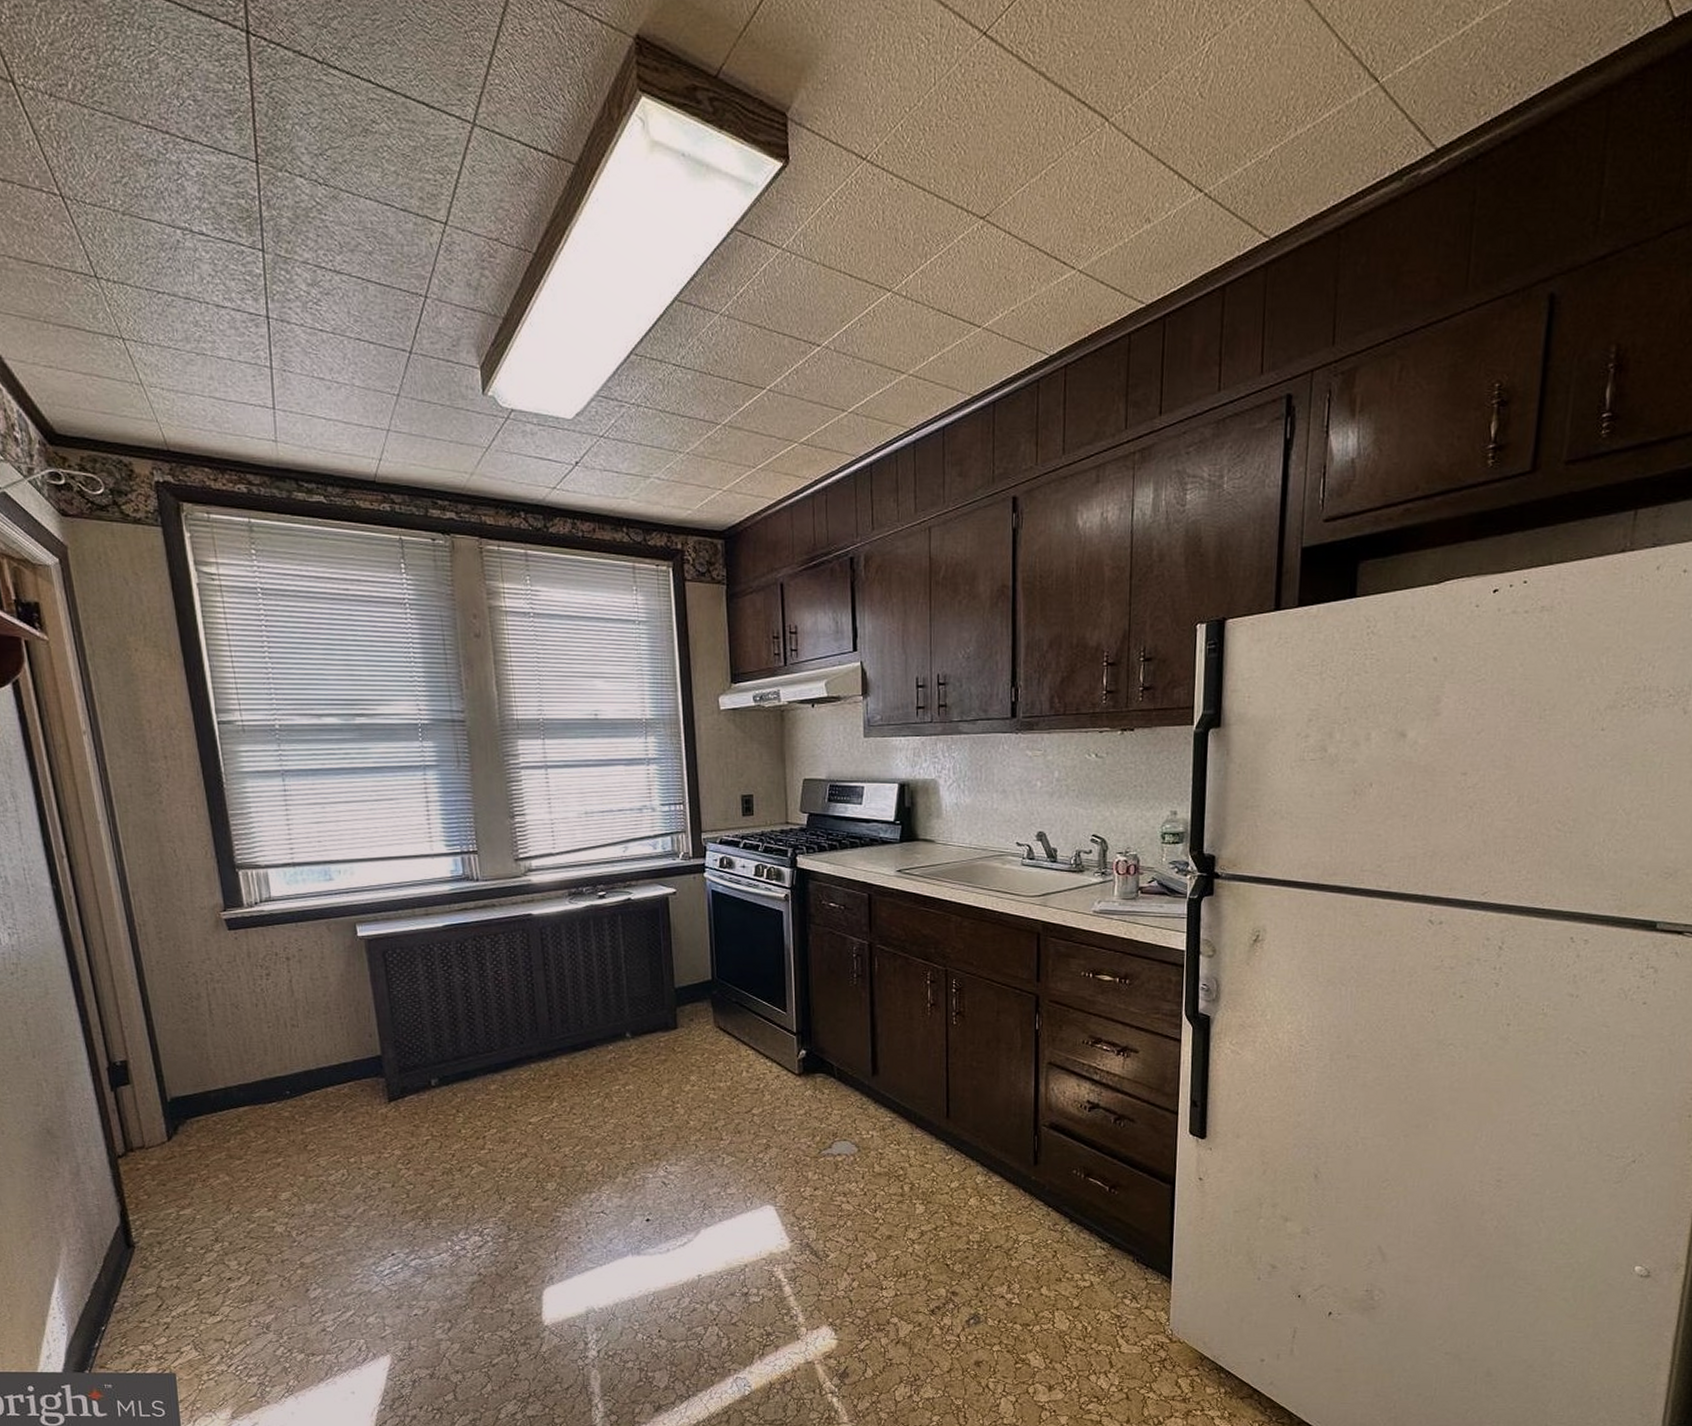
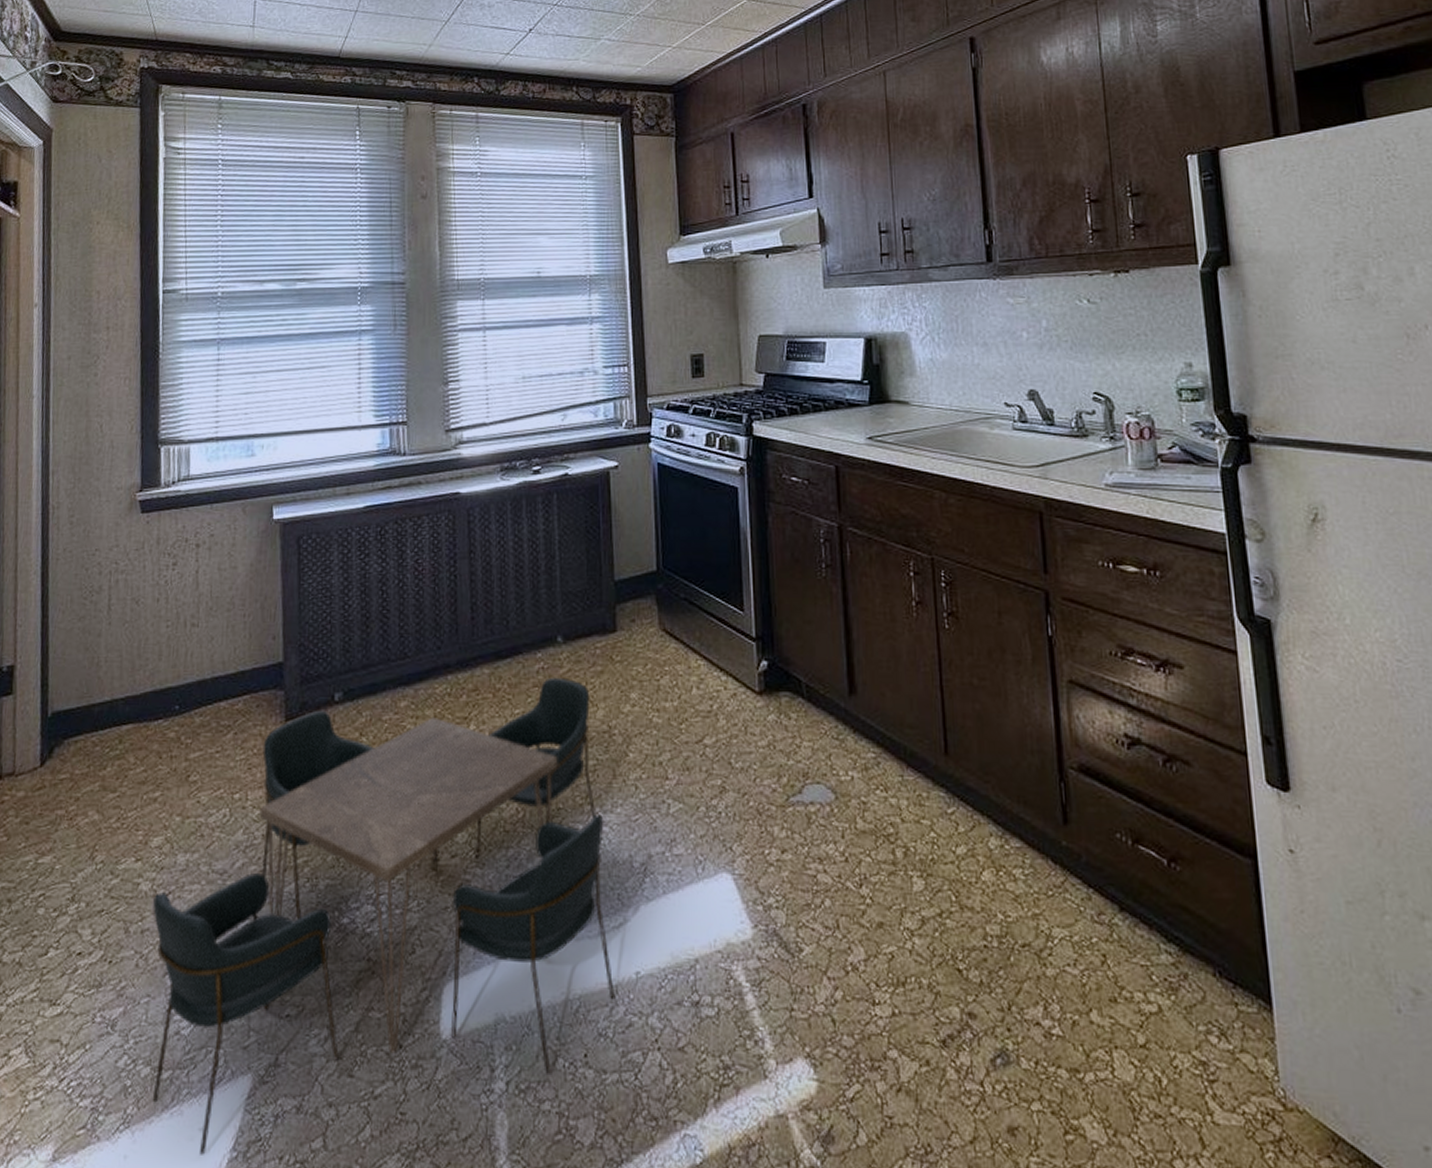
dining table: none [289,1064,682,1409] -> present [152,677,616,1155]

